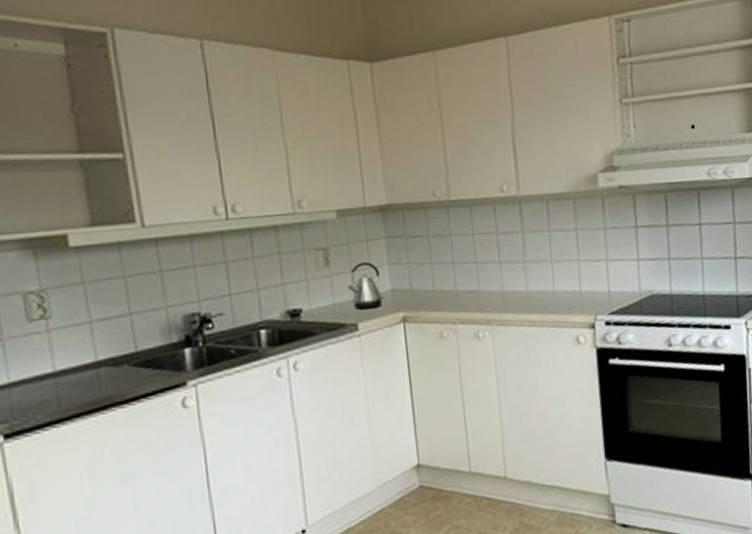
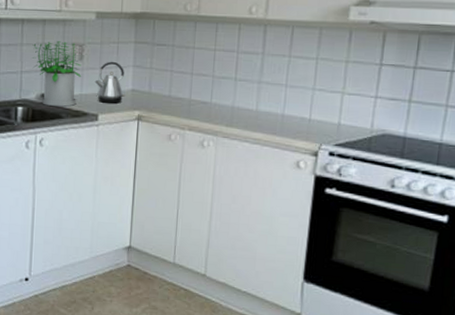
potted plant: none [266,247,332,323] -> present [32,41,82,107]

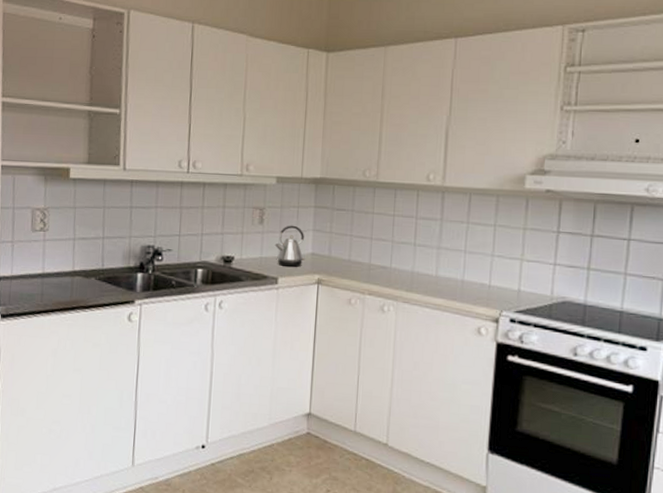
potted plant: present [32,41,82,107] -> none [213,204,262,269]

